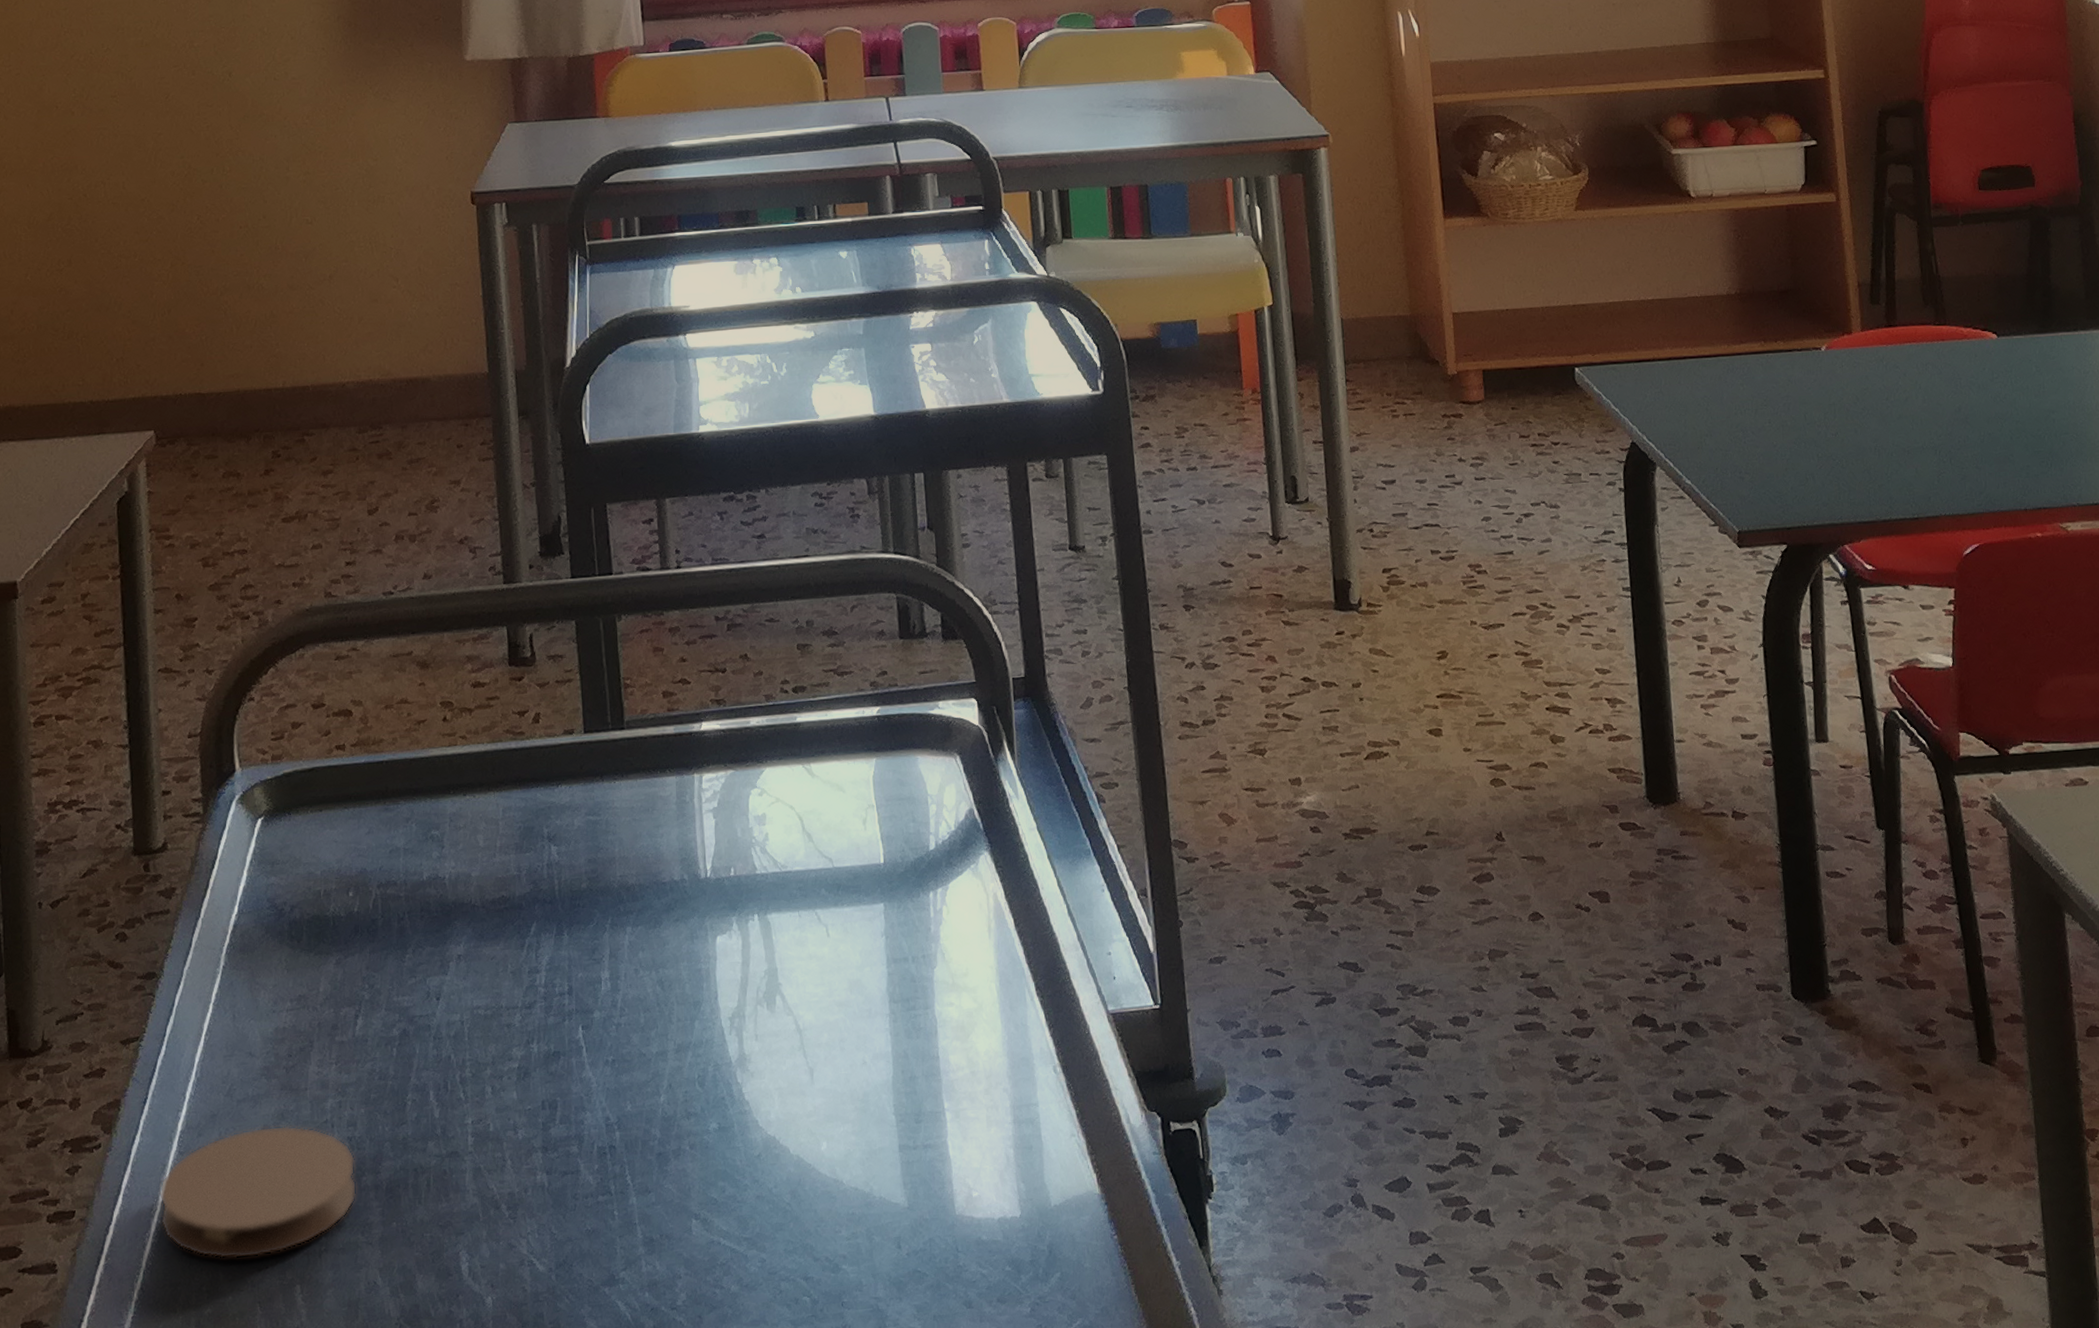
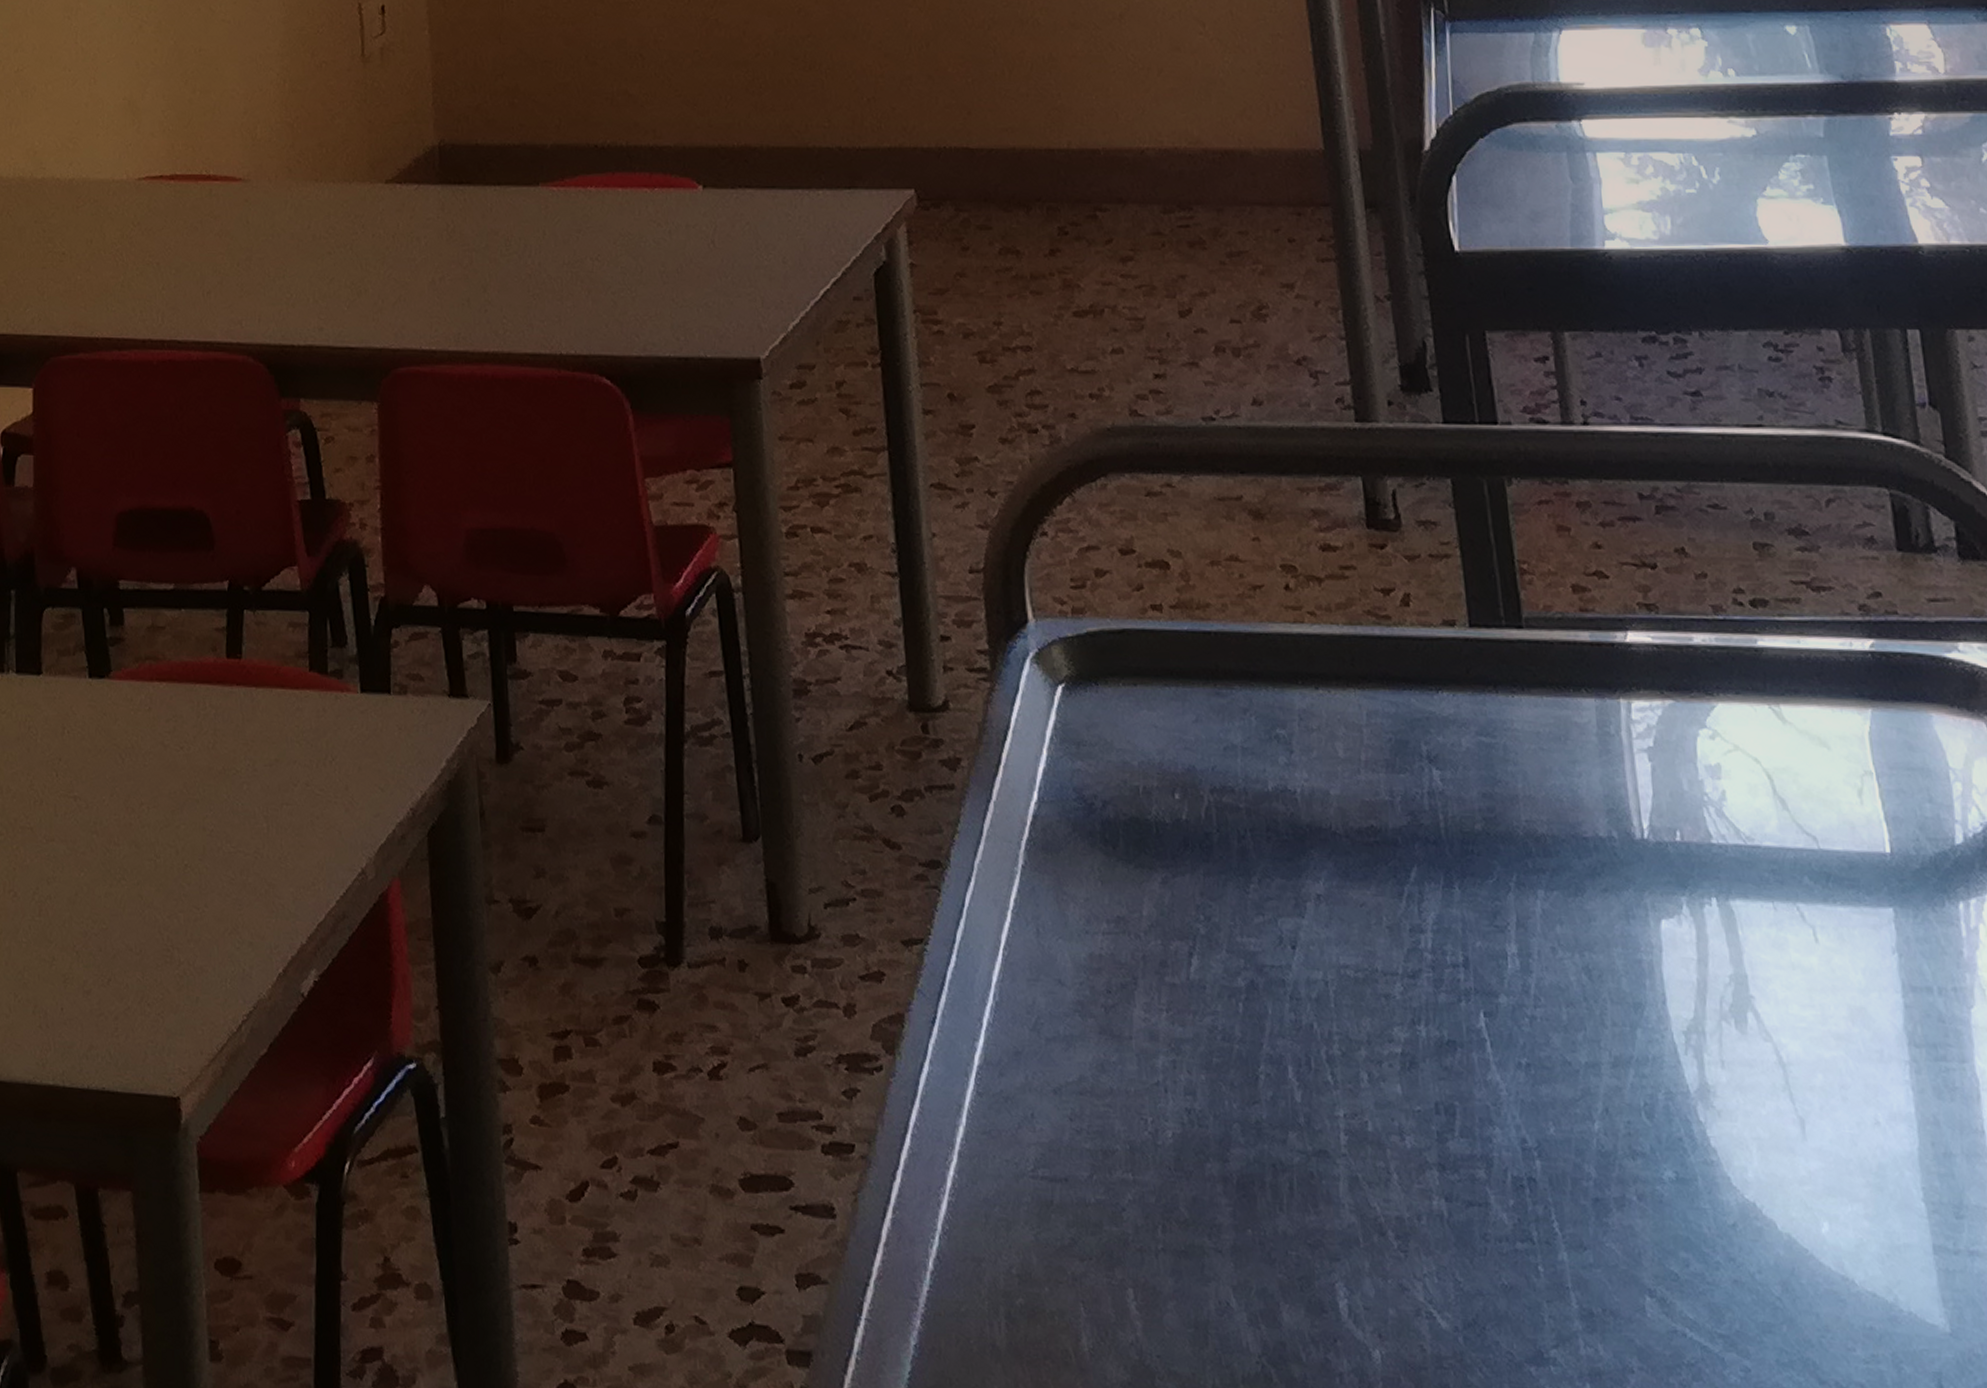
coaster: present [158,1125,357,1259] -> none [954,1077,1200,1244]

